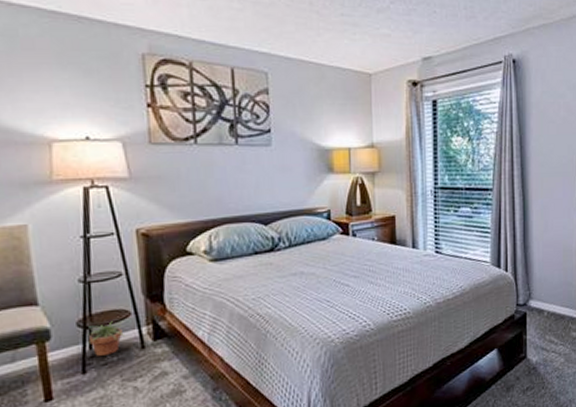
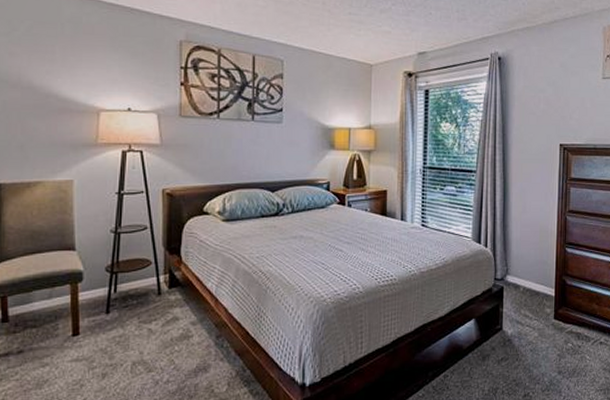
potted plant: present [87,320,125,357] -> none [114,268,146,300]

